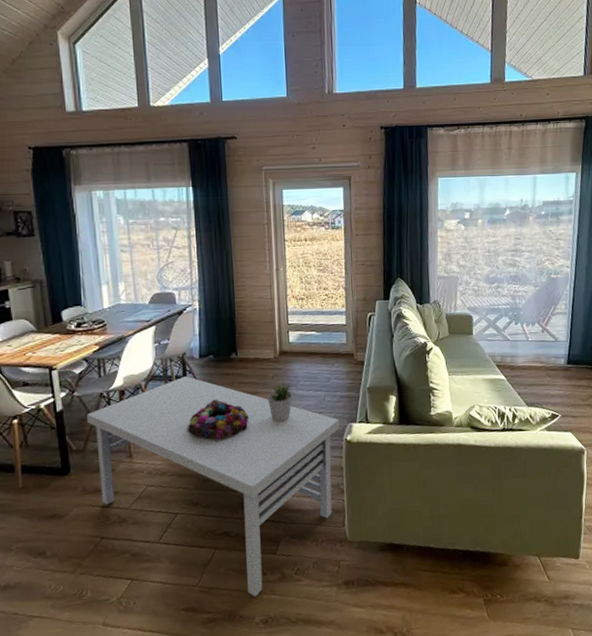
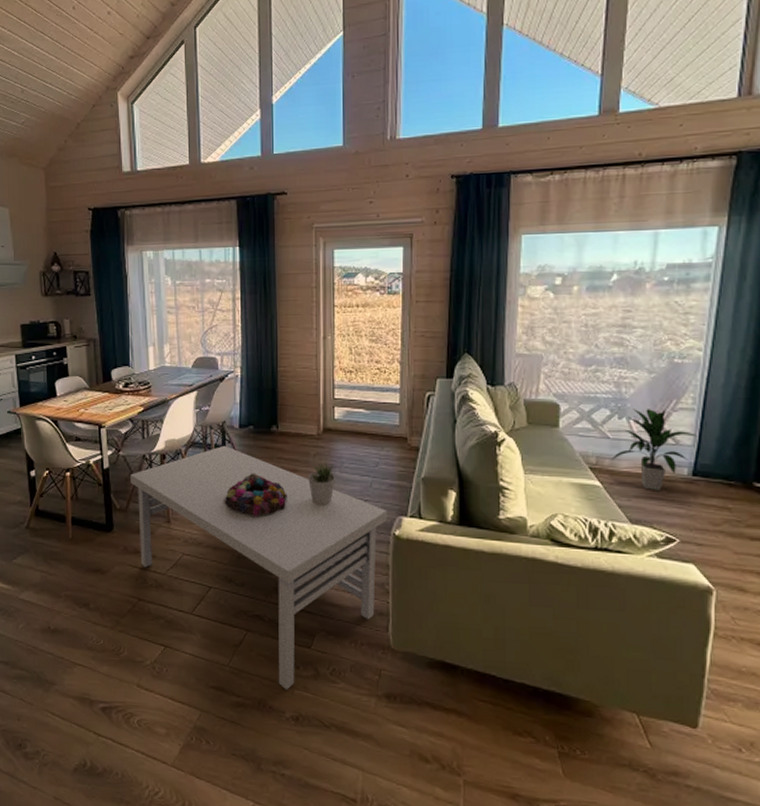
indoor plant: none [511,315,570,379] -> present [610,409,699,492]

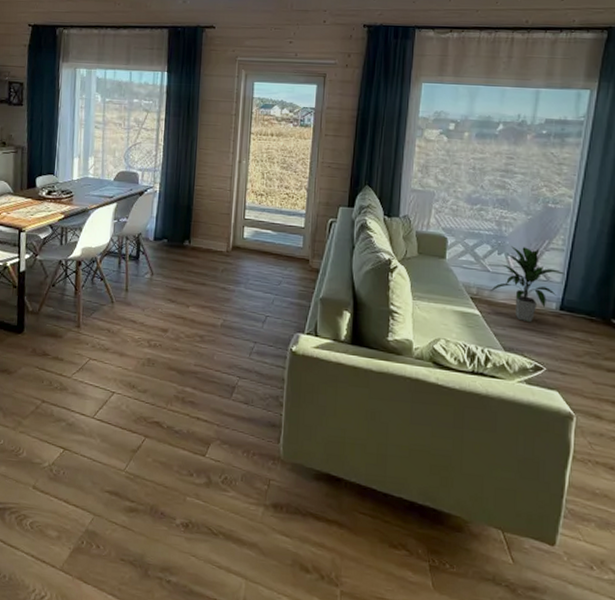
coffee table: present [130,445,387,690] -> none [45,256,286,497]
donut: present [223,473,287,516] -> none [132,284,194,326]
potted plant: present [308,461,336,505] -> none [215,277,241,319]

